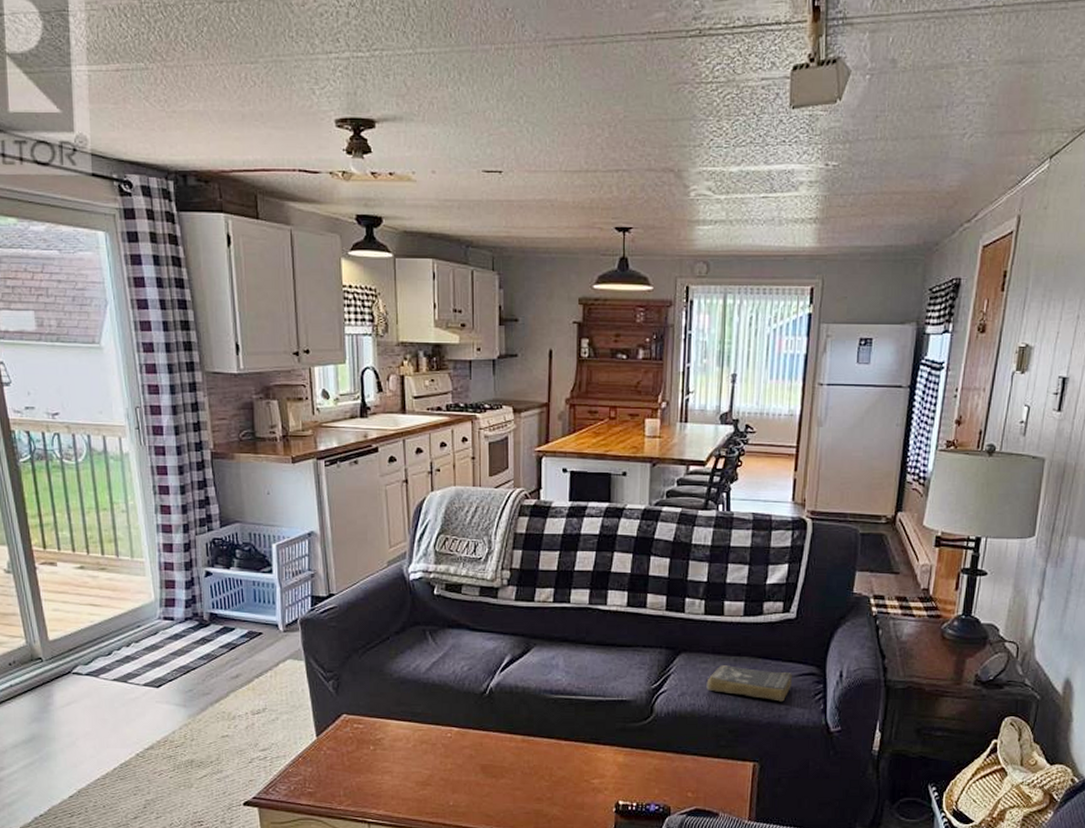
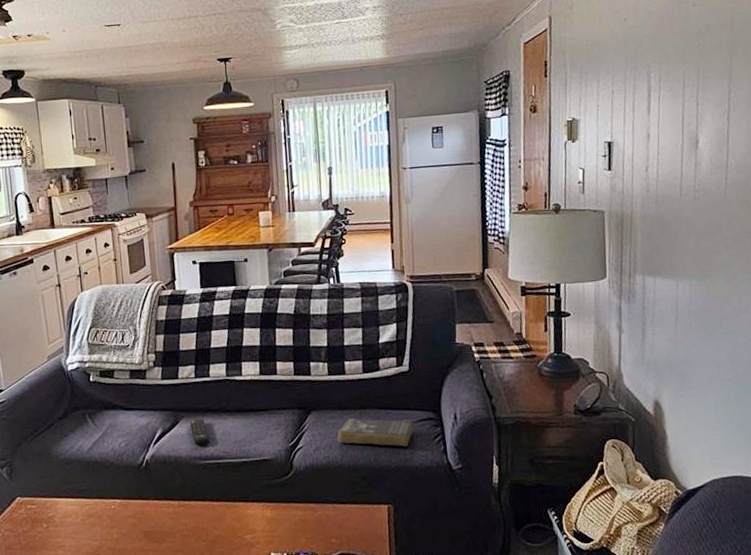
remote control: none [543,649,564,678] -> present [190,419,210,446]

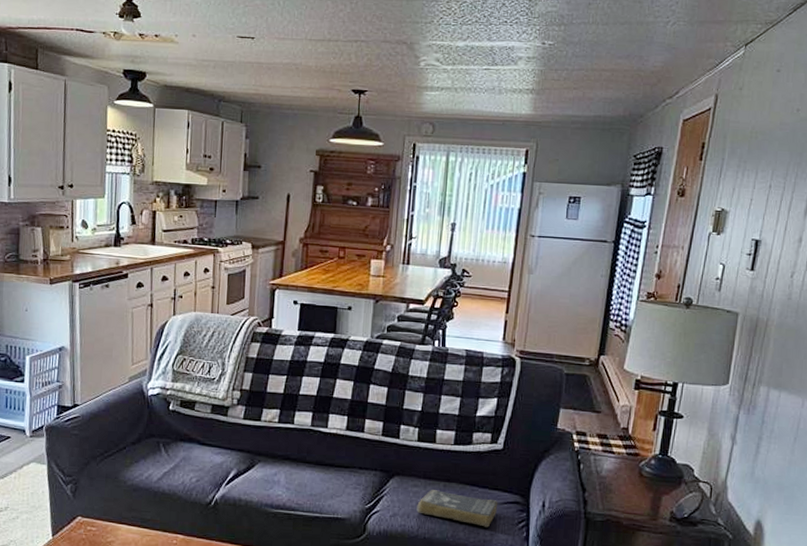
remote control: present [190,419,210,446] -> none [266,465,284,494]

